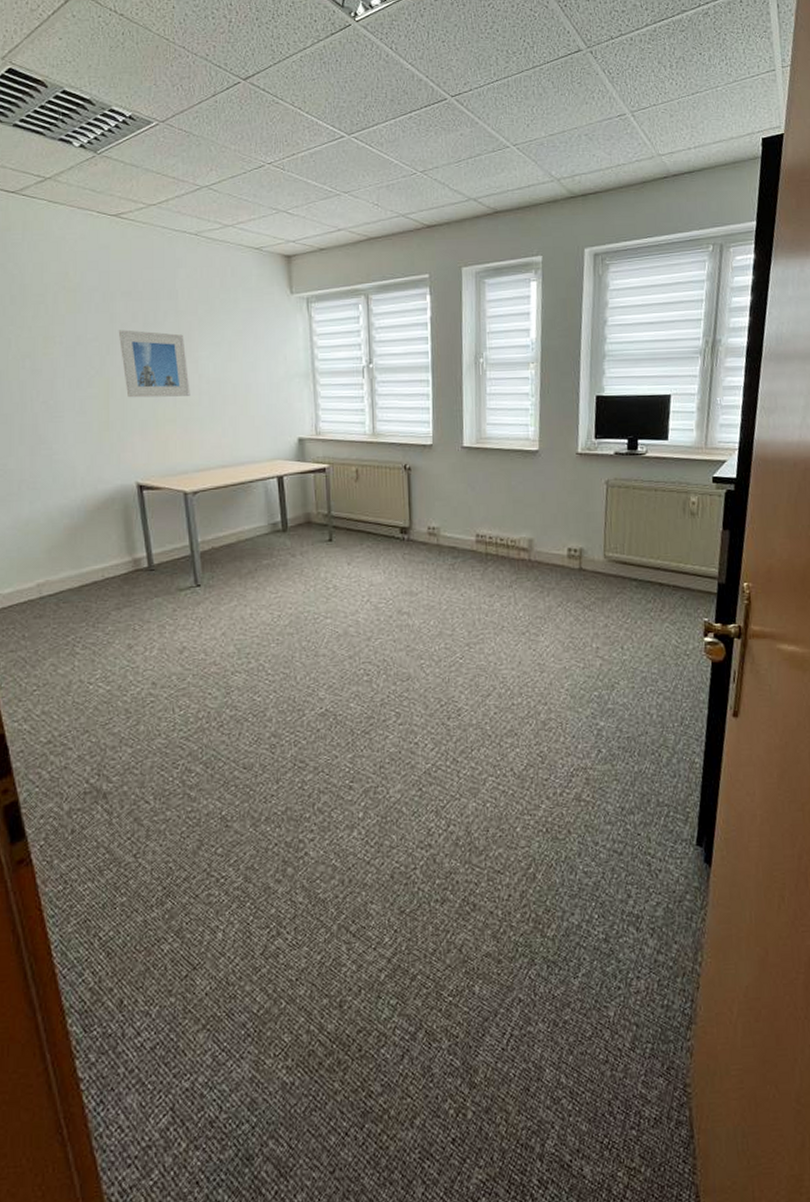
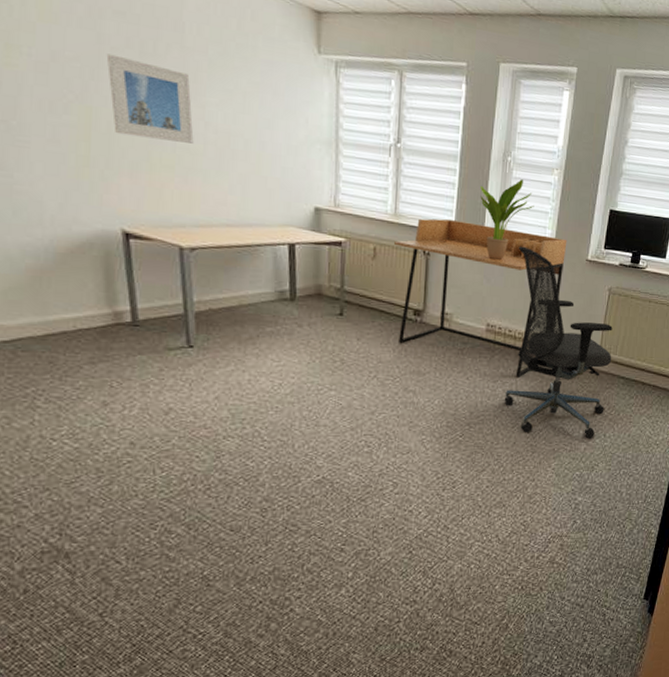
desk: none [375,430,553,589] -> present [394,218,567,377]
potted plant: none [455,379,513,466] -> present [480,179,534,260]
office chair: none [500,448,620,653] -> present [504,246,613,439]

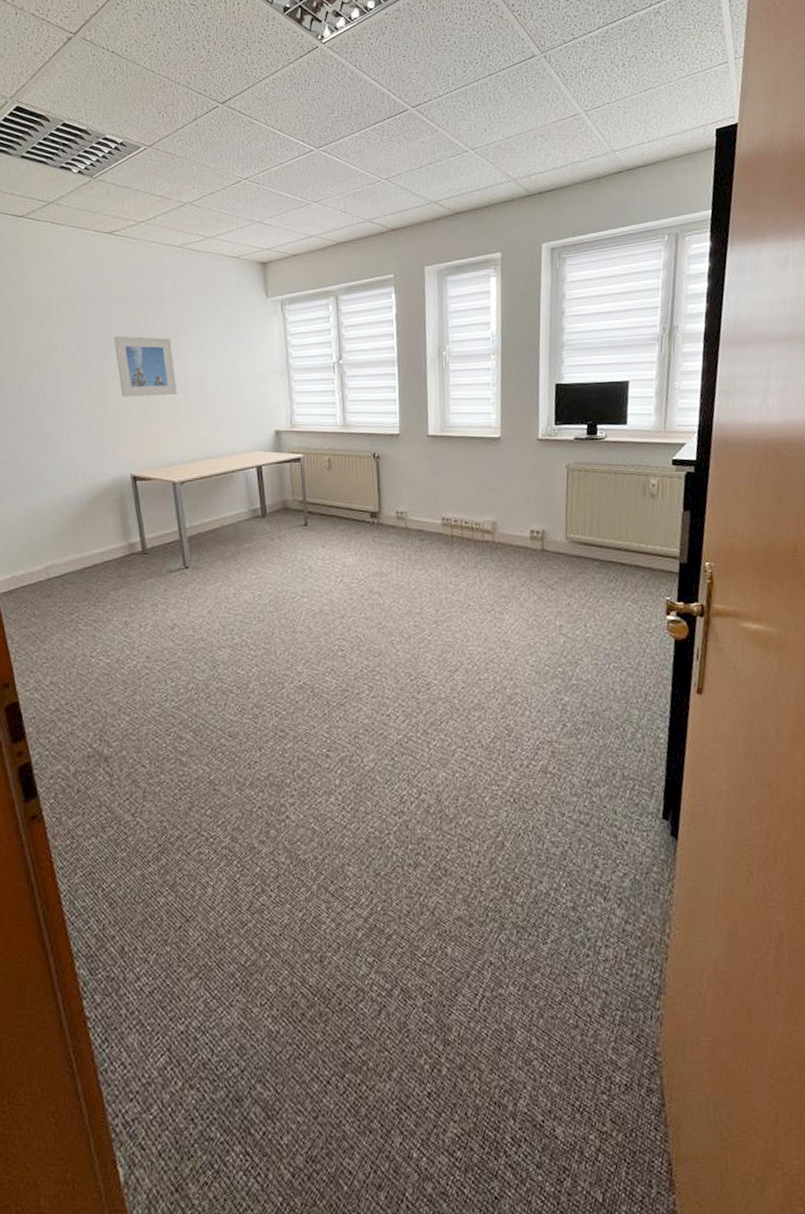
desk: present [394,218,567,377] -> none [346,421,514,570]
potted plant: present [480,179,534,260] -> none [420,371,475,453]
office chair: present [504,246,613,439] -> none [464,435,581,631]

